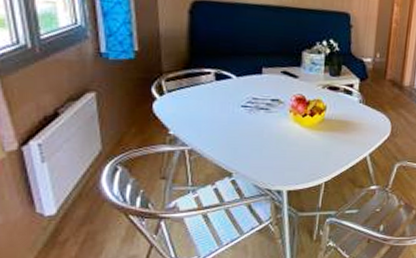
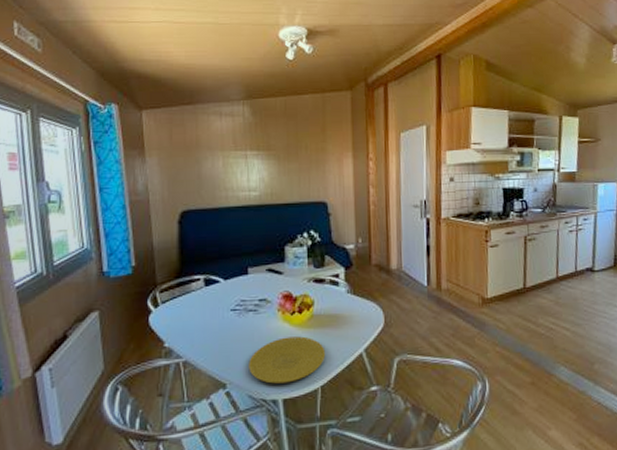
plate: none [256,136,333,177] -> present [248,336,326,384]

